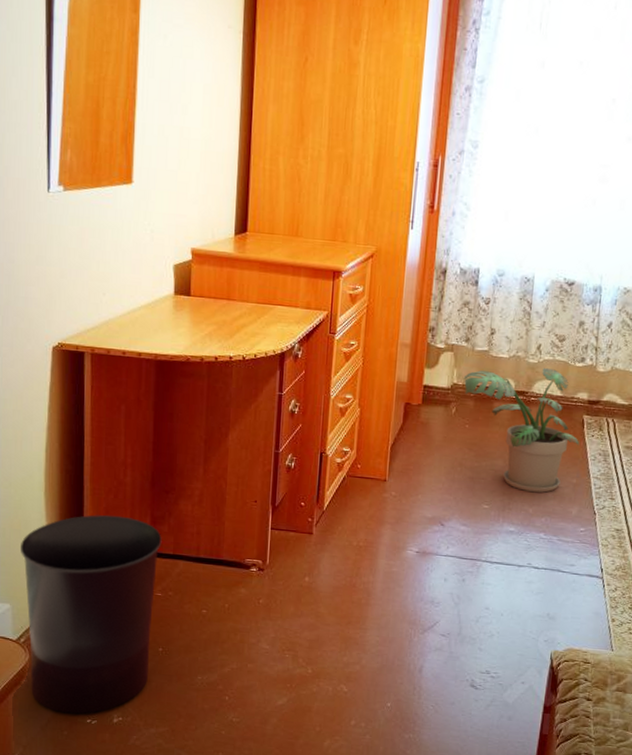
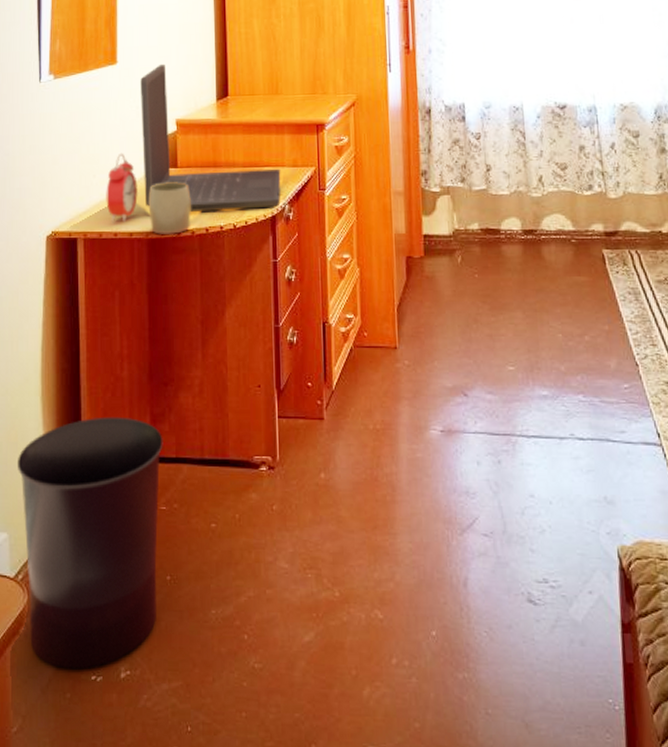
alarm clock: none [115,274,149,343] -> present [106,152,138,223]
laptop: none [155,189,294,346] -> present [140,63,281,213]
mug: none [158,308,202,359] -> present [148,182,191,234]
potted plant: present [463,367,580,493] -> none [464,200,605,345]

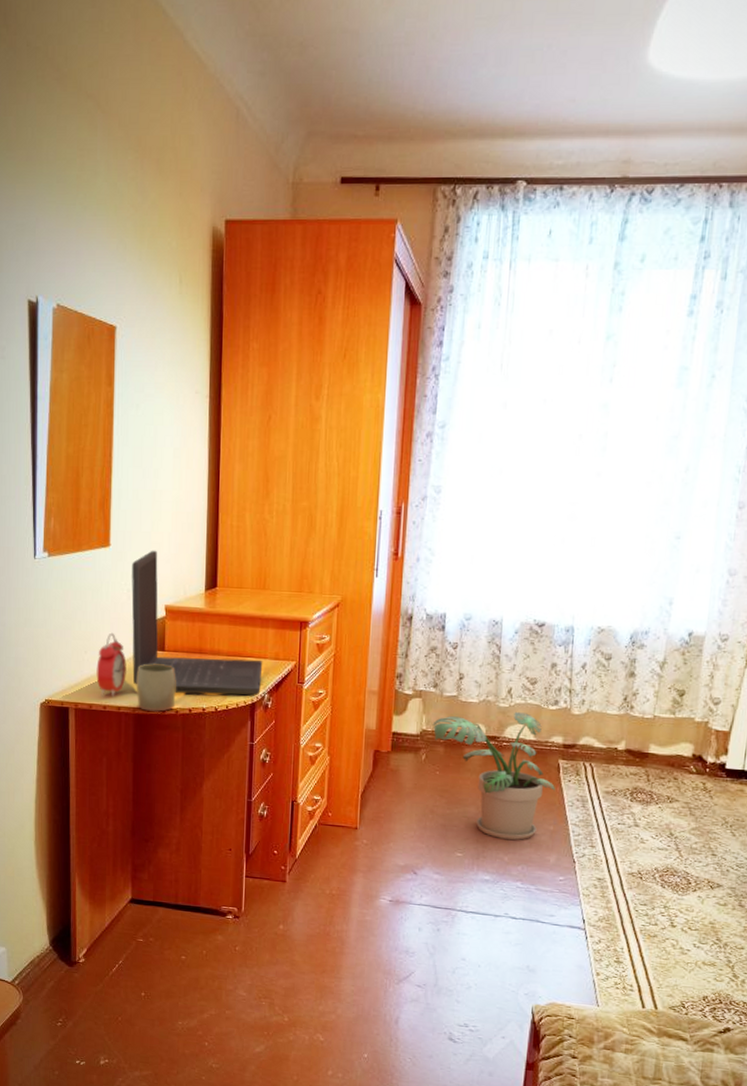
waste bin: present [16,416,163,670] -> none [13,862,143,1055]
potted plant: none [464,200,605,345] -> present [432,711,556,840]

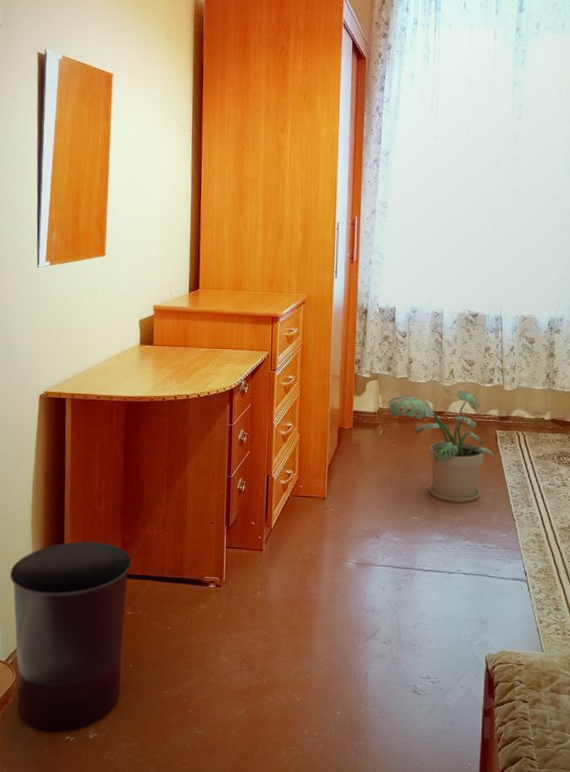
waste bin: none [13,862,143,1055] -> present [9,541,132,732]
alarm clock: present [96,632,127,697] -> none [91,330,119,388]
laptop: present [131,550,263,696] -> none [124,258,240,383]
mug: present [136,663,176,712] -> none [127,357,163,399]

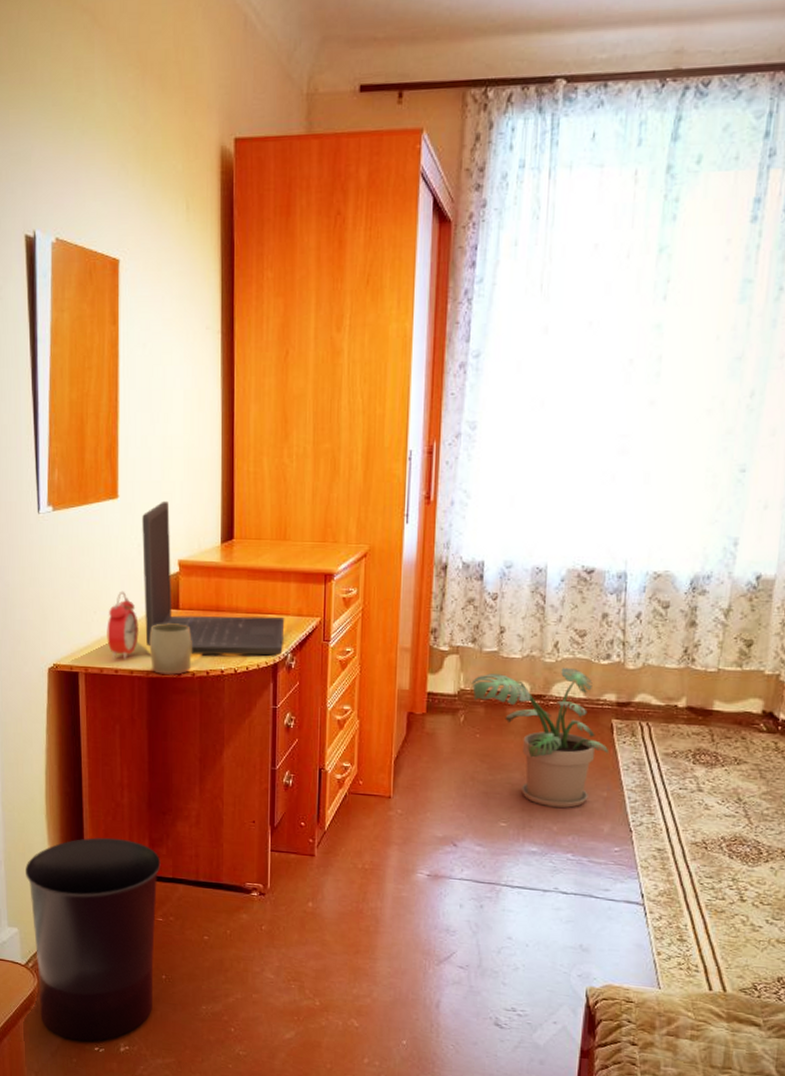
alarm clock: none [91,330,119,388] -> present [107,591,139,660]
laptop: none [124,258,240,383] -> present [142,500,285,656]
mug: none [127,357,163,399] -> present [149,623,192,675]

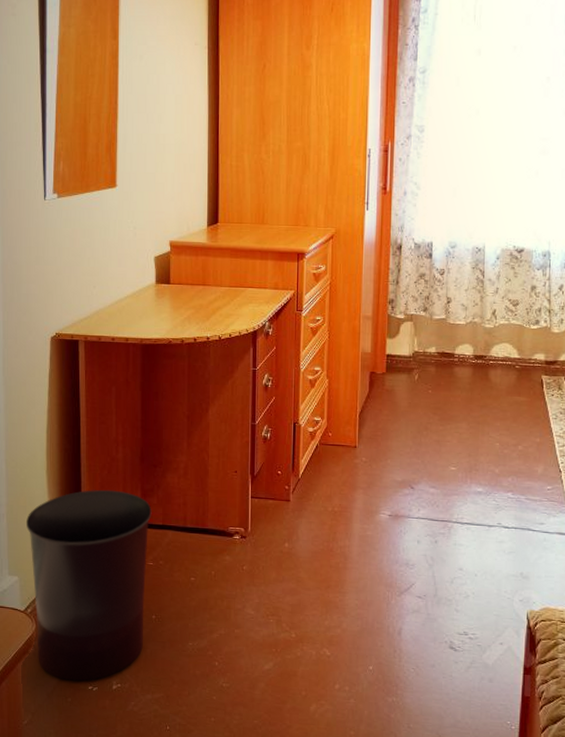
alarm clock: present [107,591,139,660] -> none [105,268,134,329]
laptop: present [142,500,285,656] -> none [138,189,263,325]
mug: present [149,623,192,675] -> none [143,296,181,342]
potted plant: present [471,667,609,808] -> none [424,331,541,453]

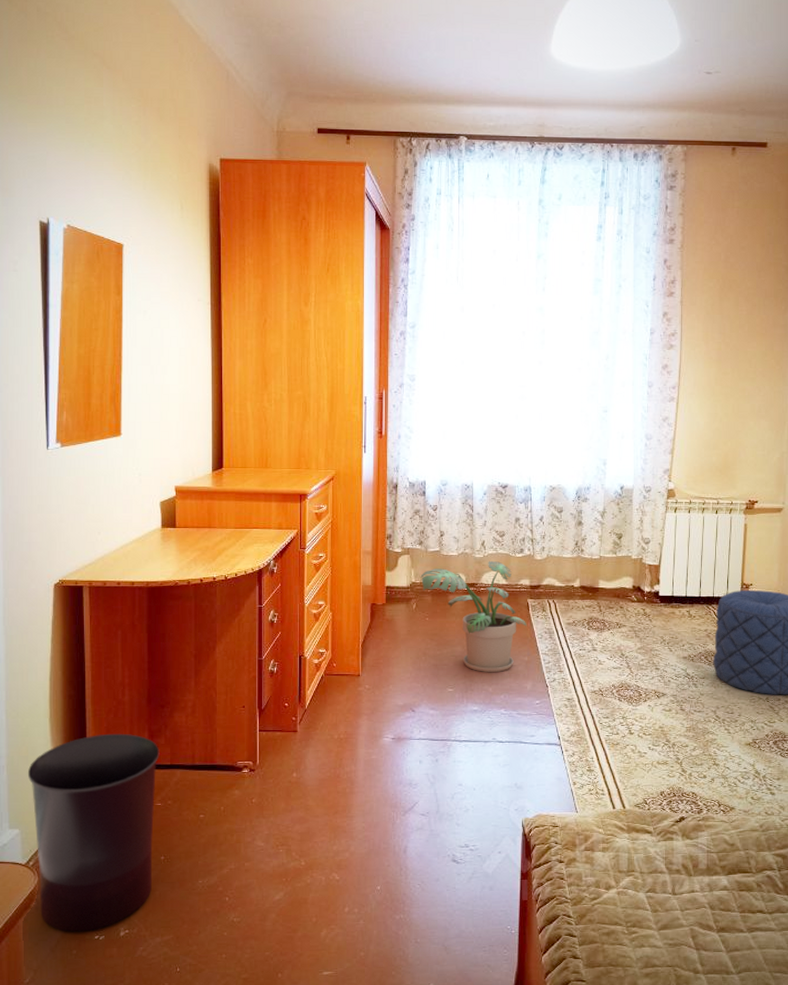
potted plant: none [424,331,541,453] -> present [420,560,527,672]

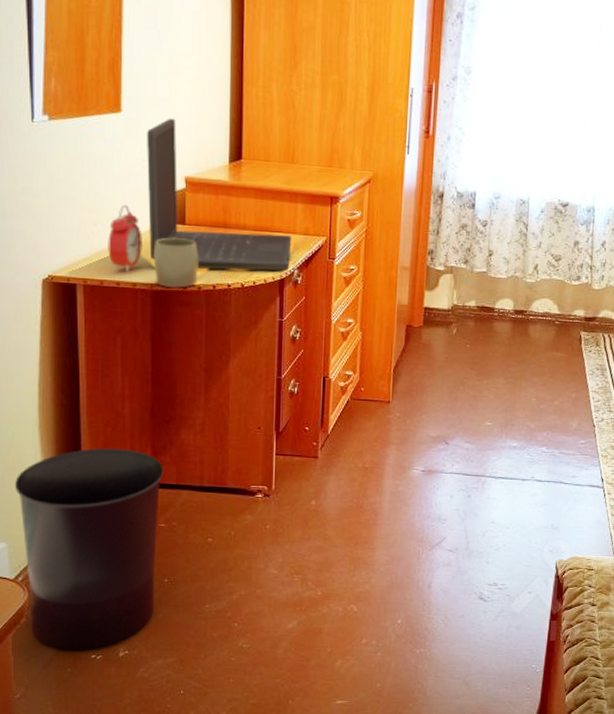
alarm clock: none [110,513,139,574] -> present [108,204,142,273]
laptop: none [143,437,268,566] -> present [147,118,292,272]
mug: none [149,540,187,584] -> present [153,237,198,288]
potted plant: present [420,560,527,672] -> none [463,286,578,408]

